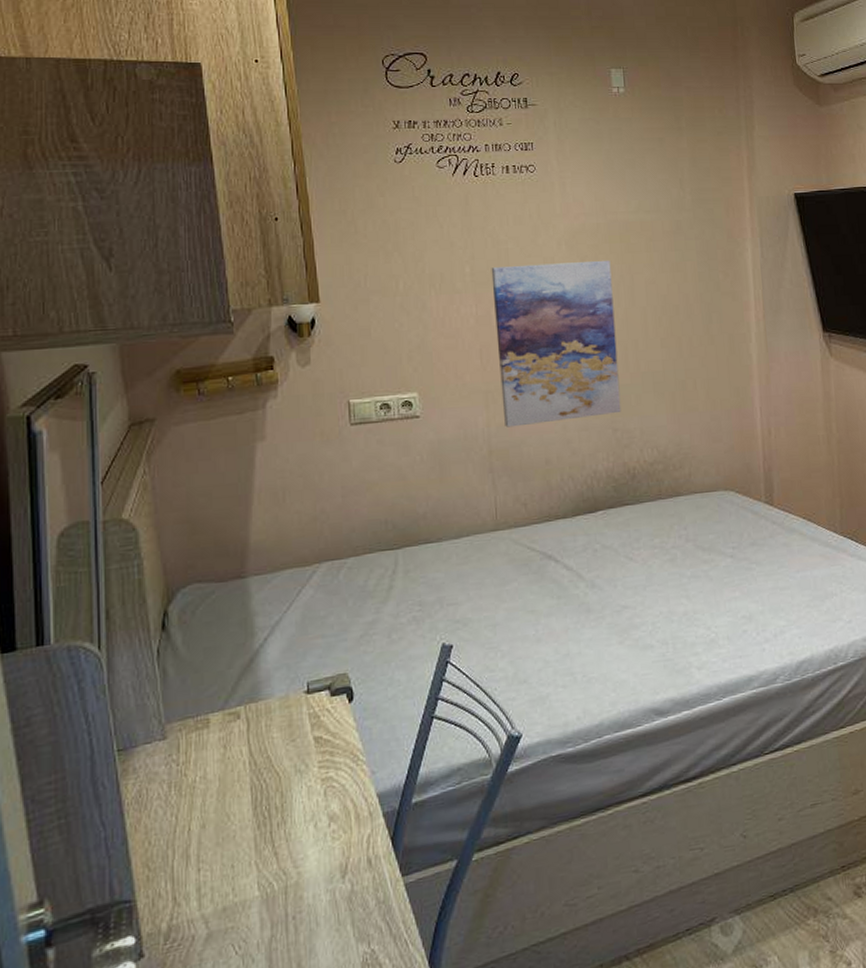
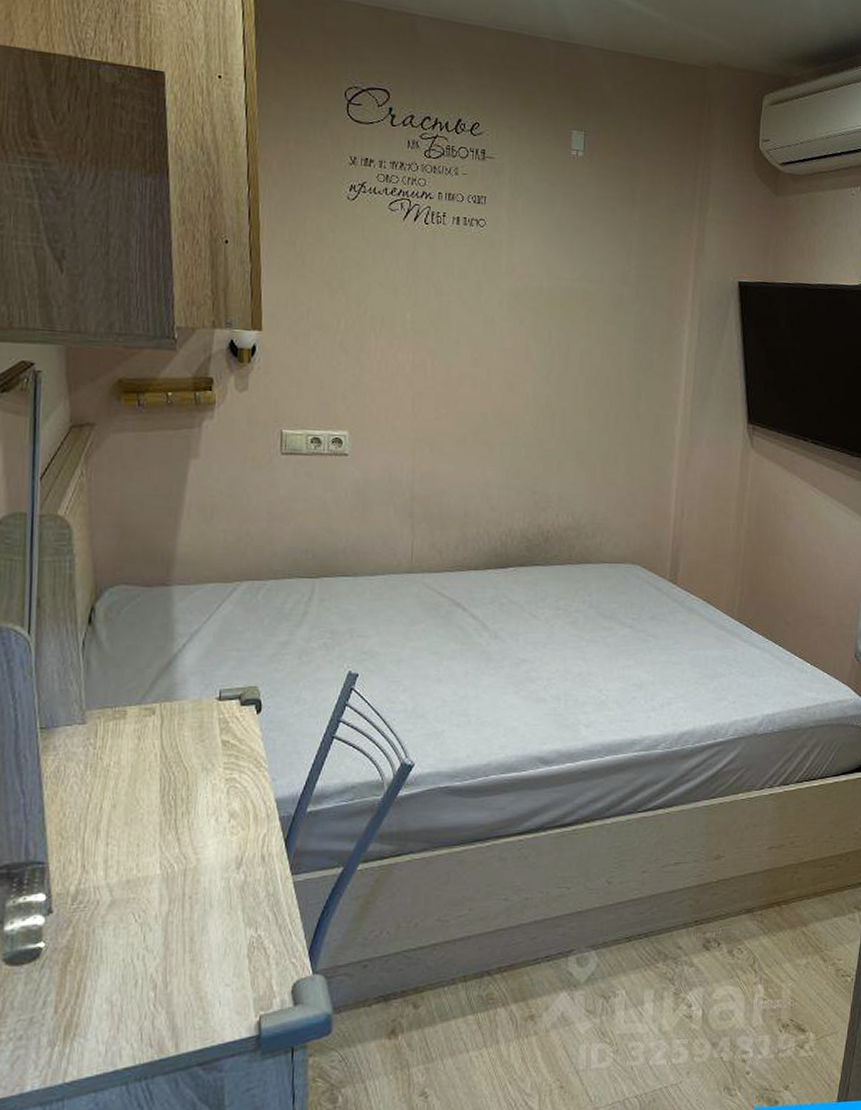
wall art: present [491,260,621,428] -> none [428,317,549,477]

